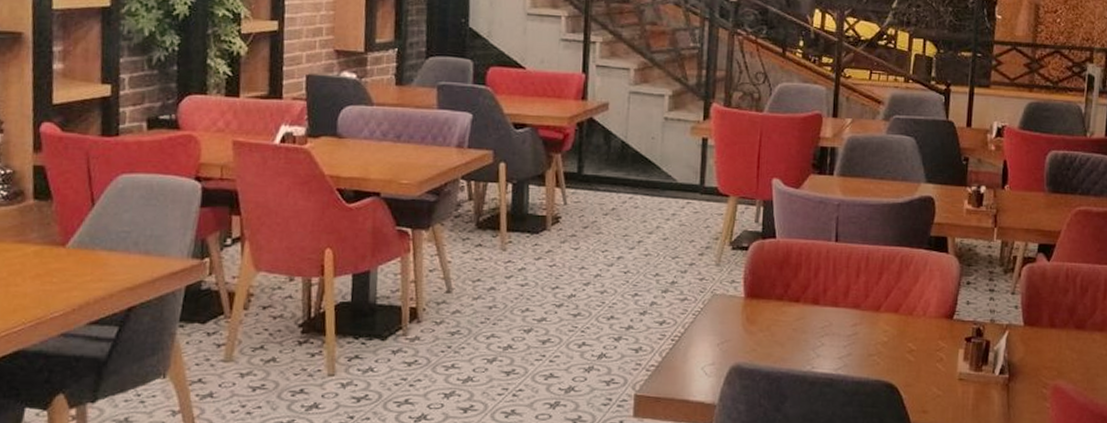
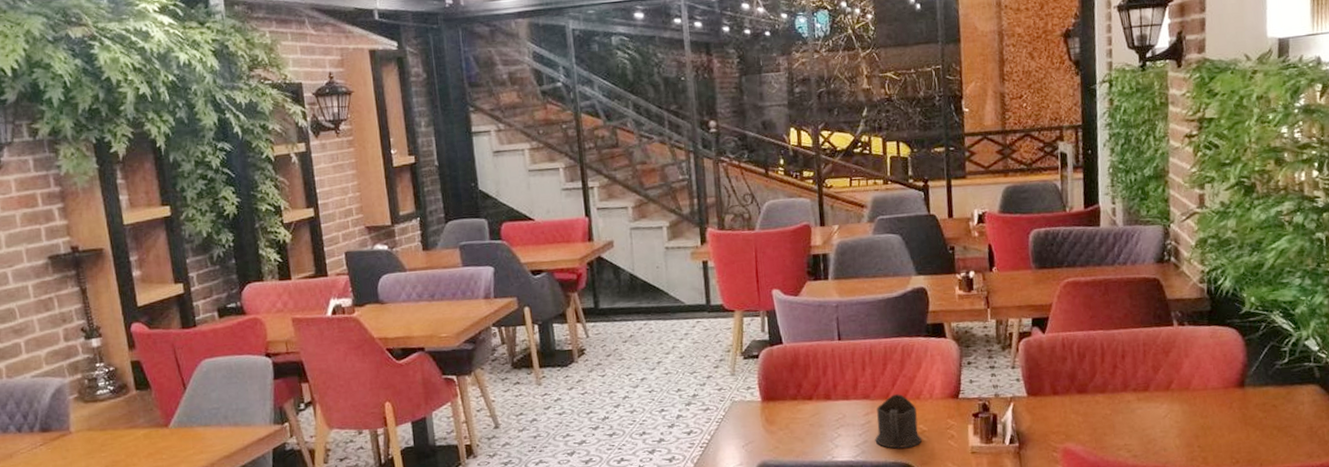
cup: none [860,307,909,366] -> present [875,394,922,449]

